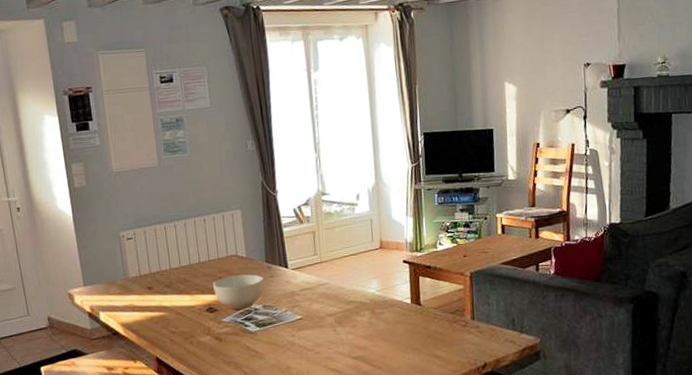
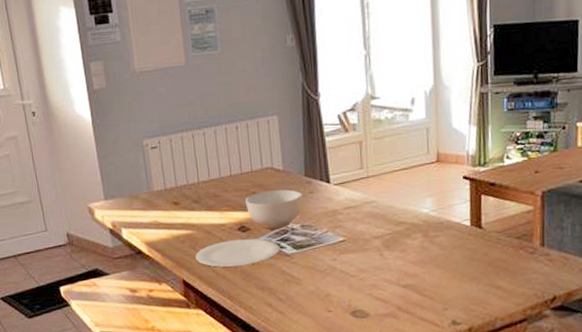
plate: none [167,318,245,345] -> present [195,238,280,267]

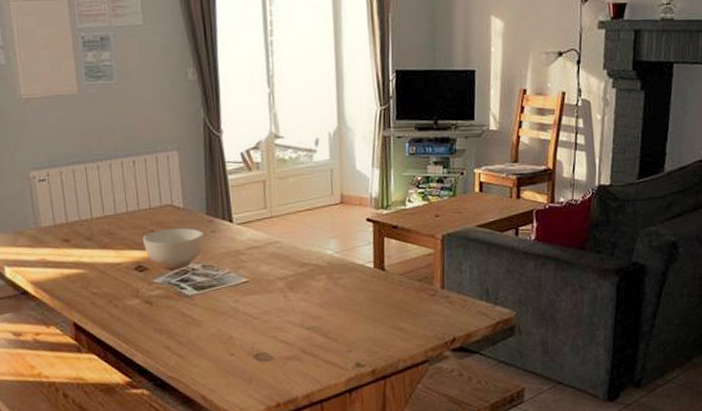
plate: present [195,238,280,267] -> none [87,278,180,309]

